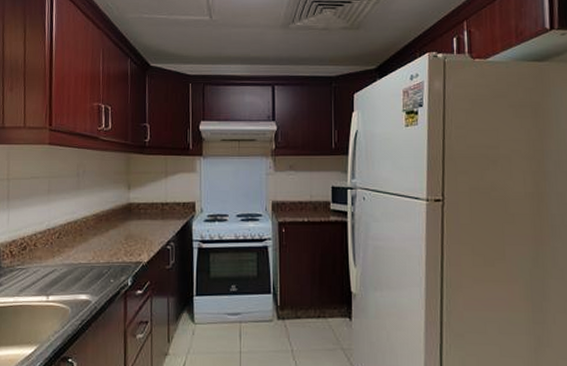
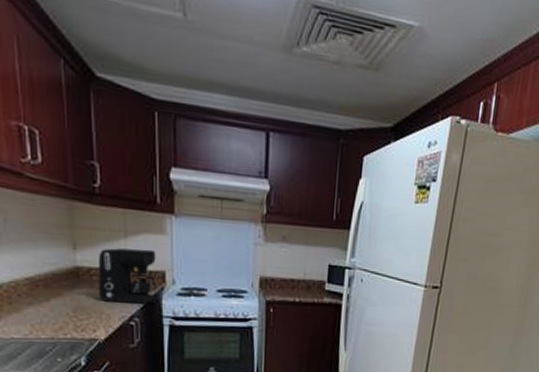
coffee maker: none [144,185,189,230] -> present [98,248,156,304]

